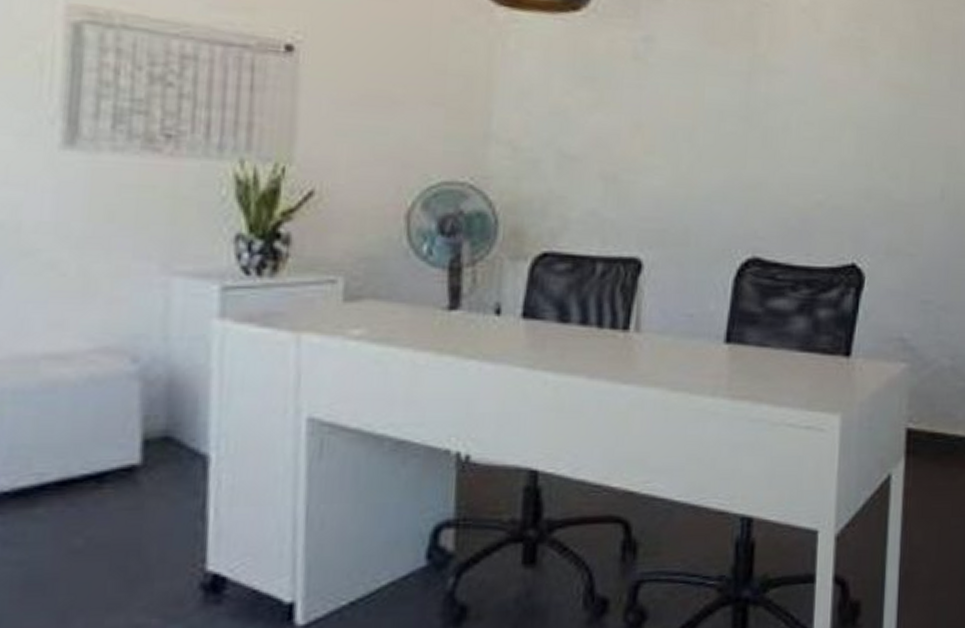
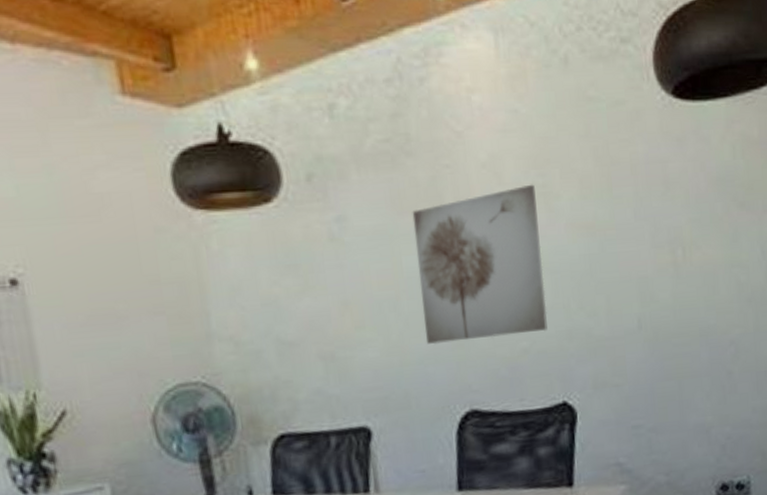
wall art: none [716,36,853,187] -> present [412,184,548,345]

